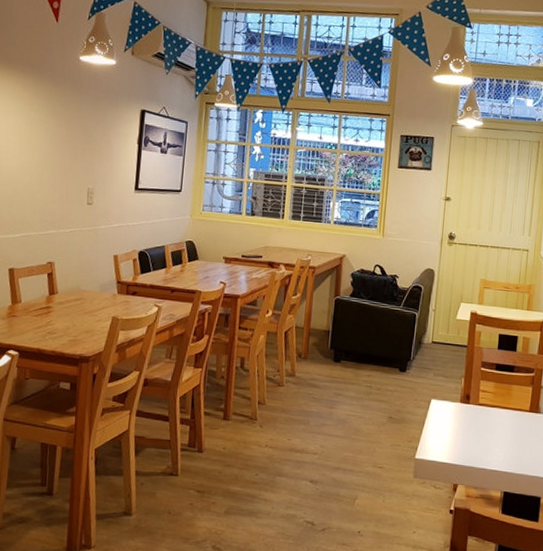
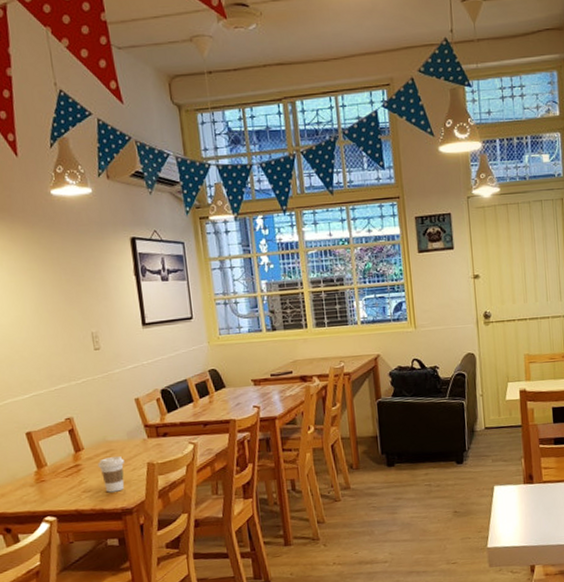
coffee cup: none [67,305,92,339] -> present [97,456,125,493]

